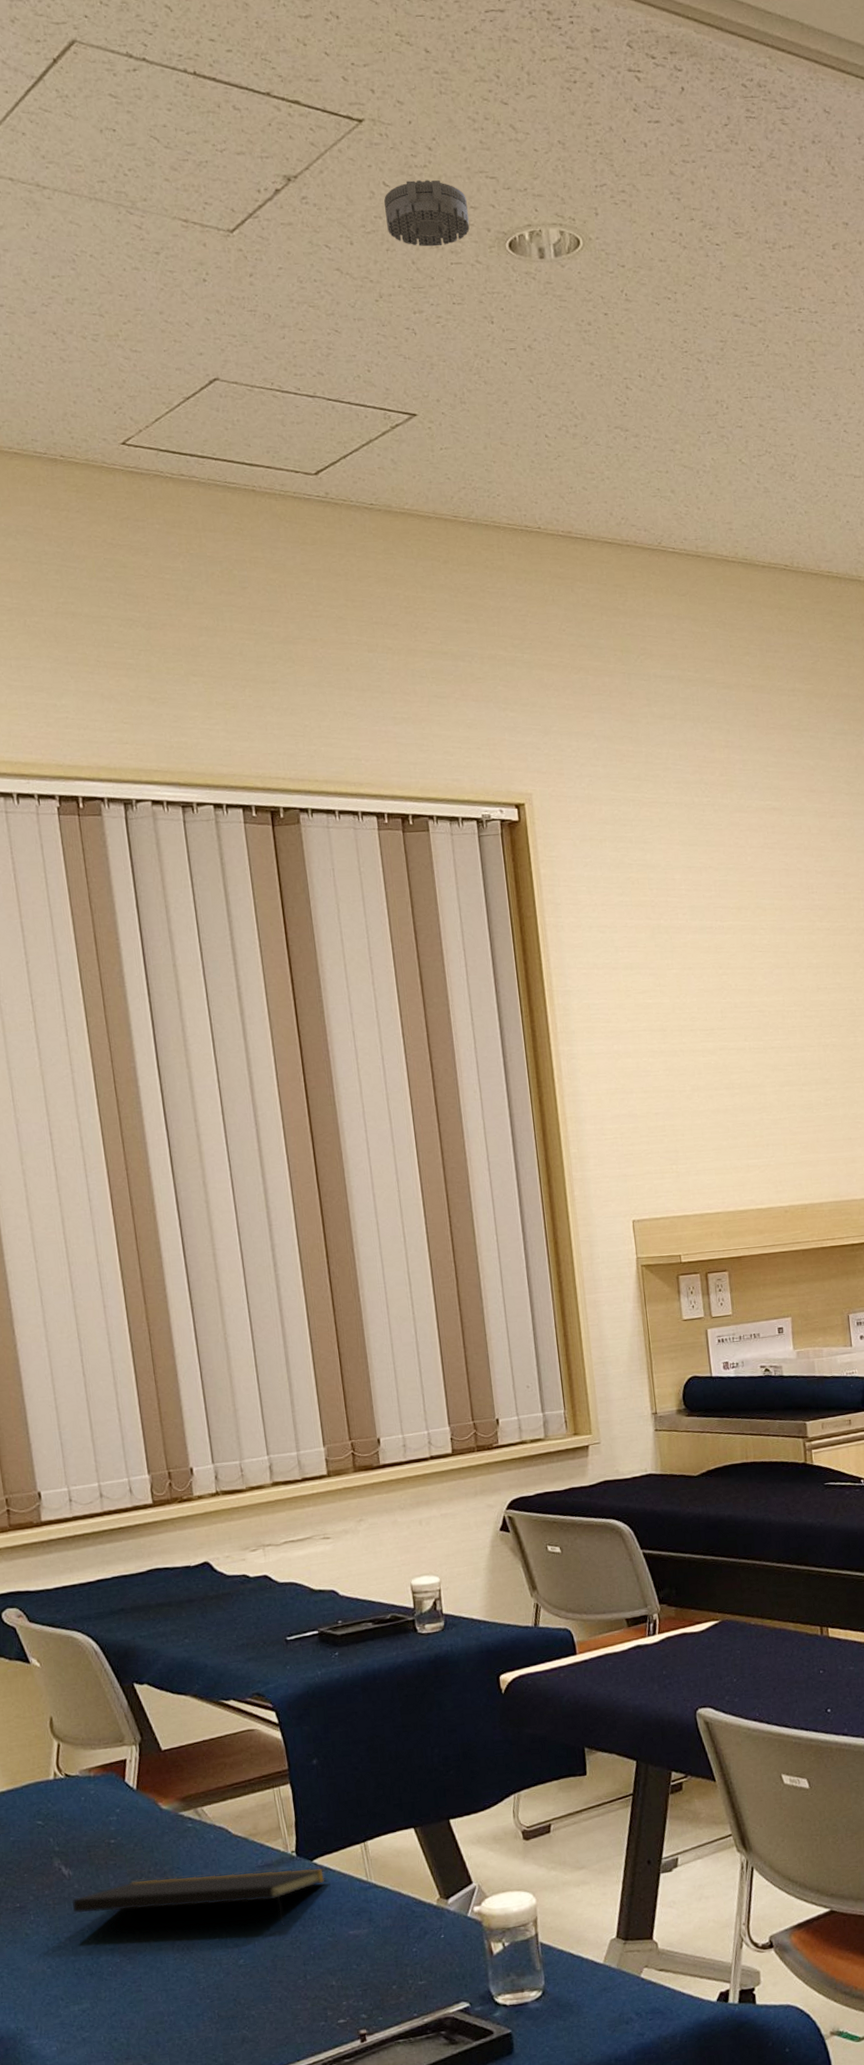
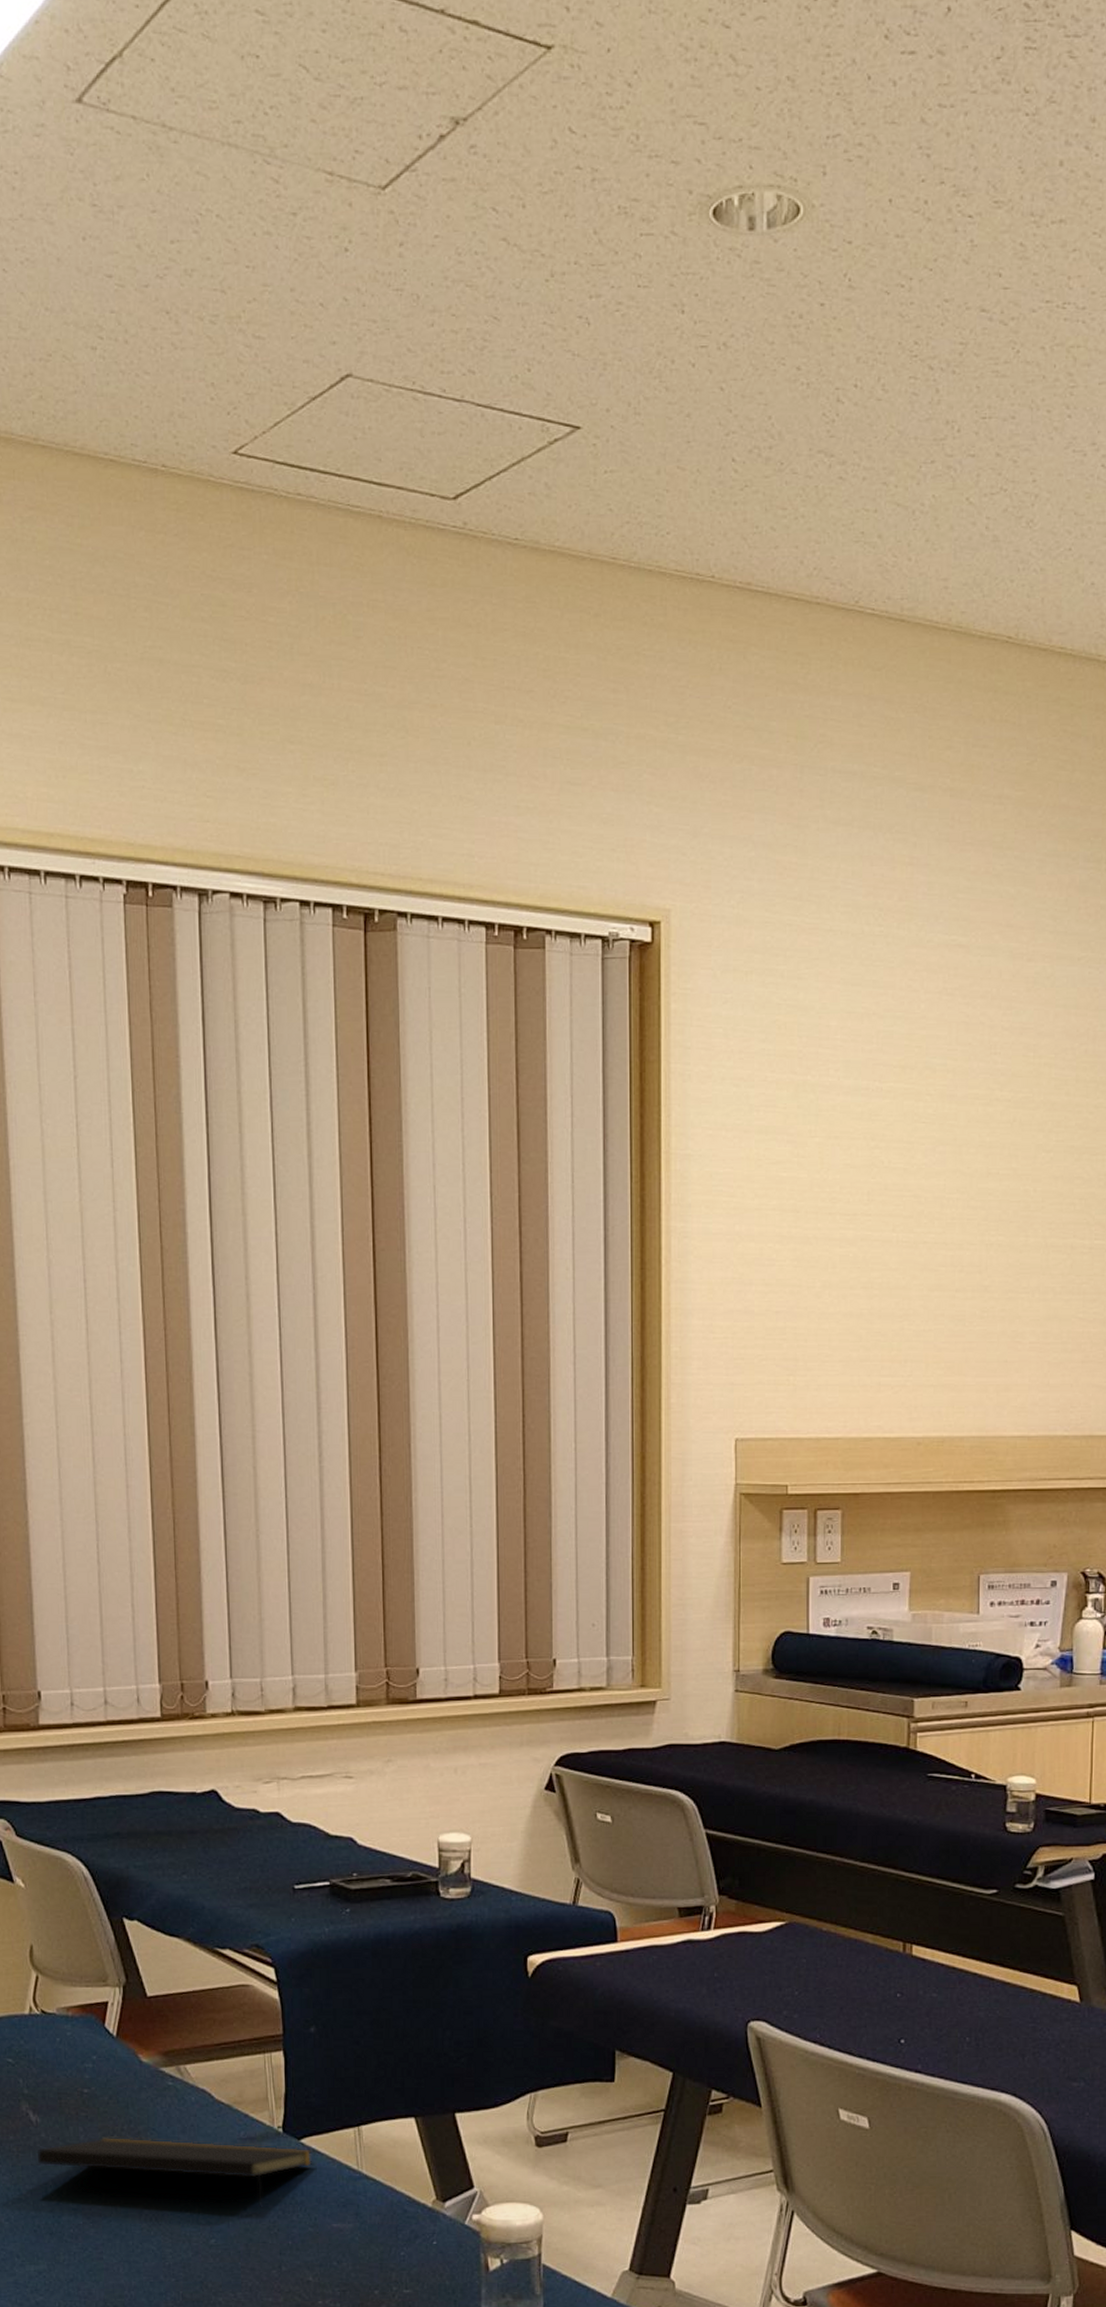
smoke detector: present [384,180,470,247] -> none [568,125,667,213]

